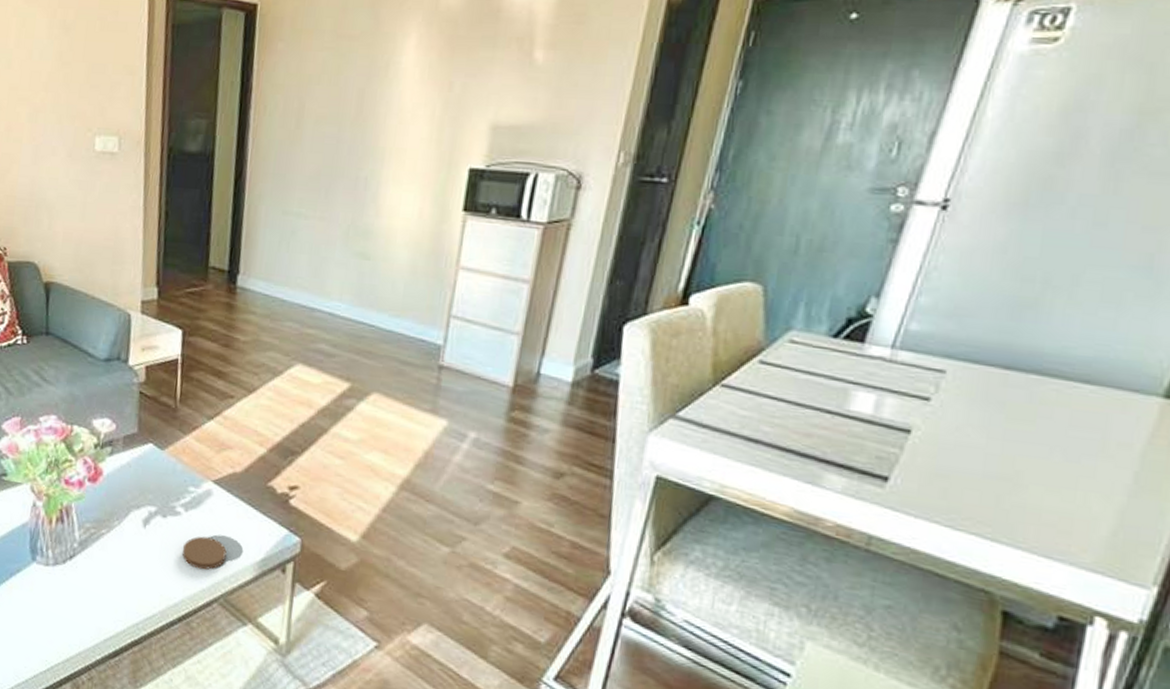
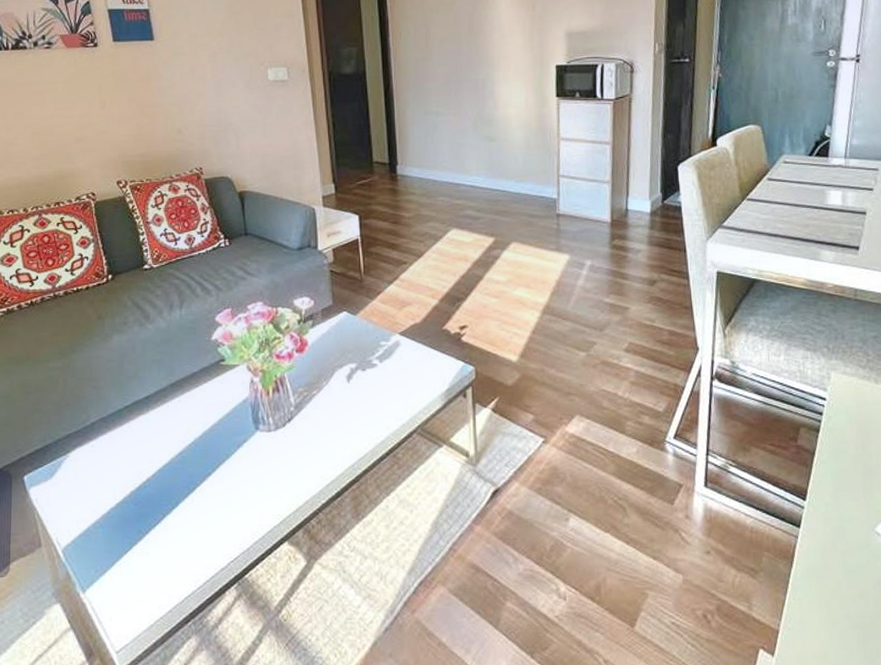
coaster: present [182,536,227,570] -> none [382,380,418,408]

